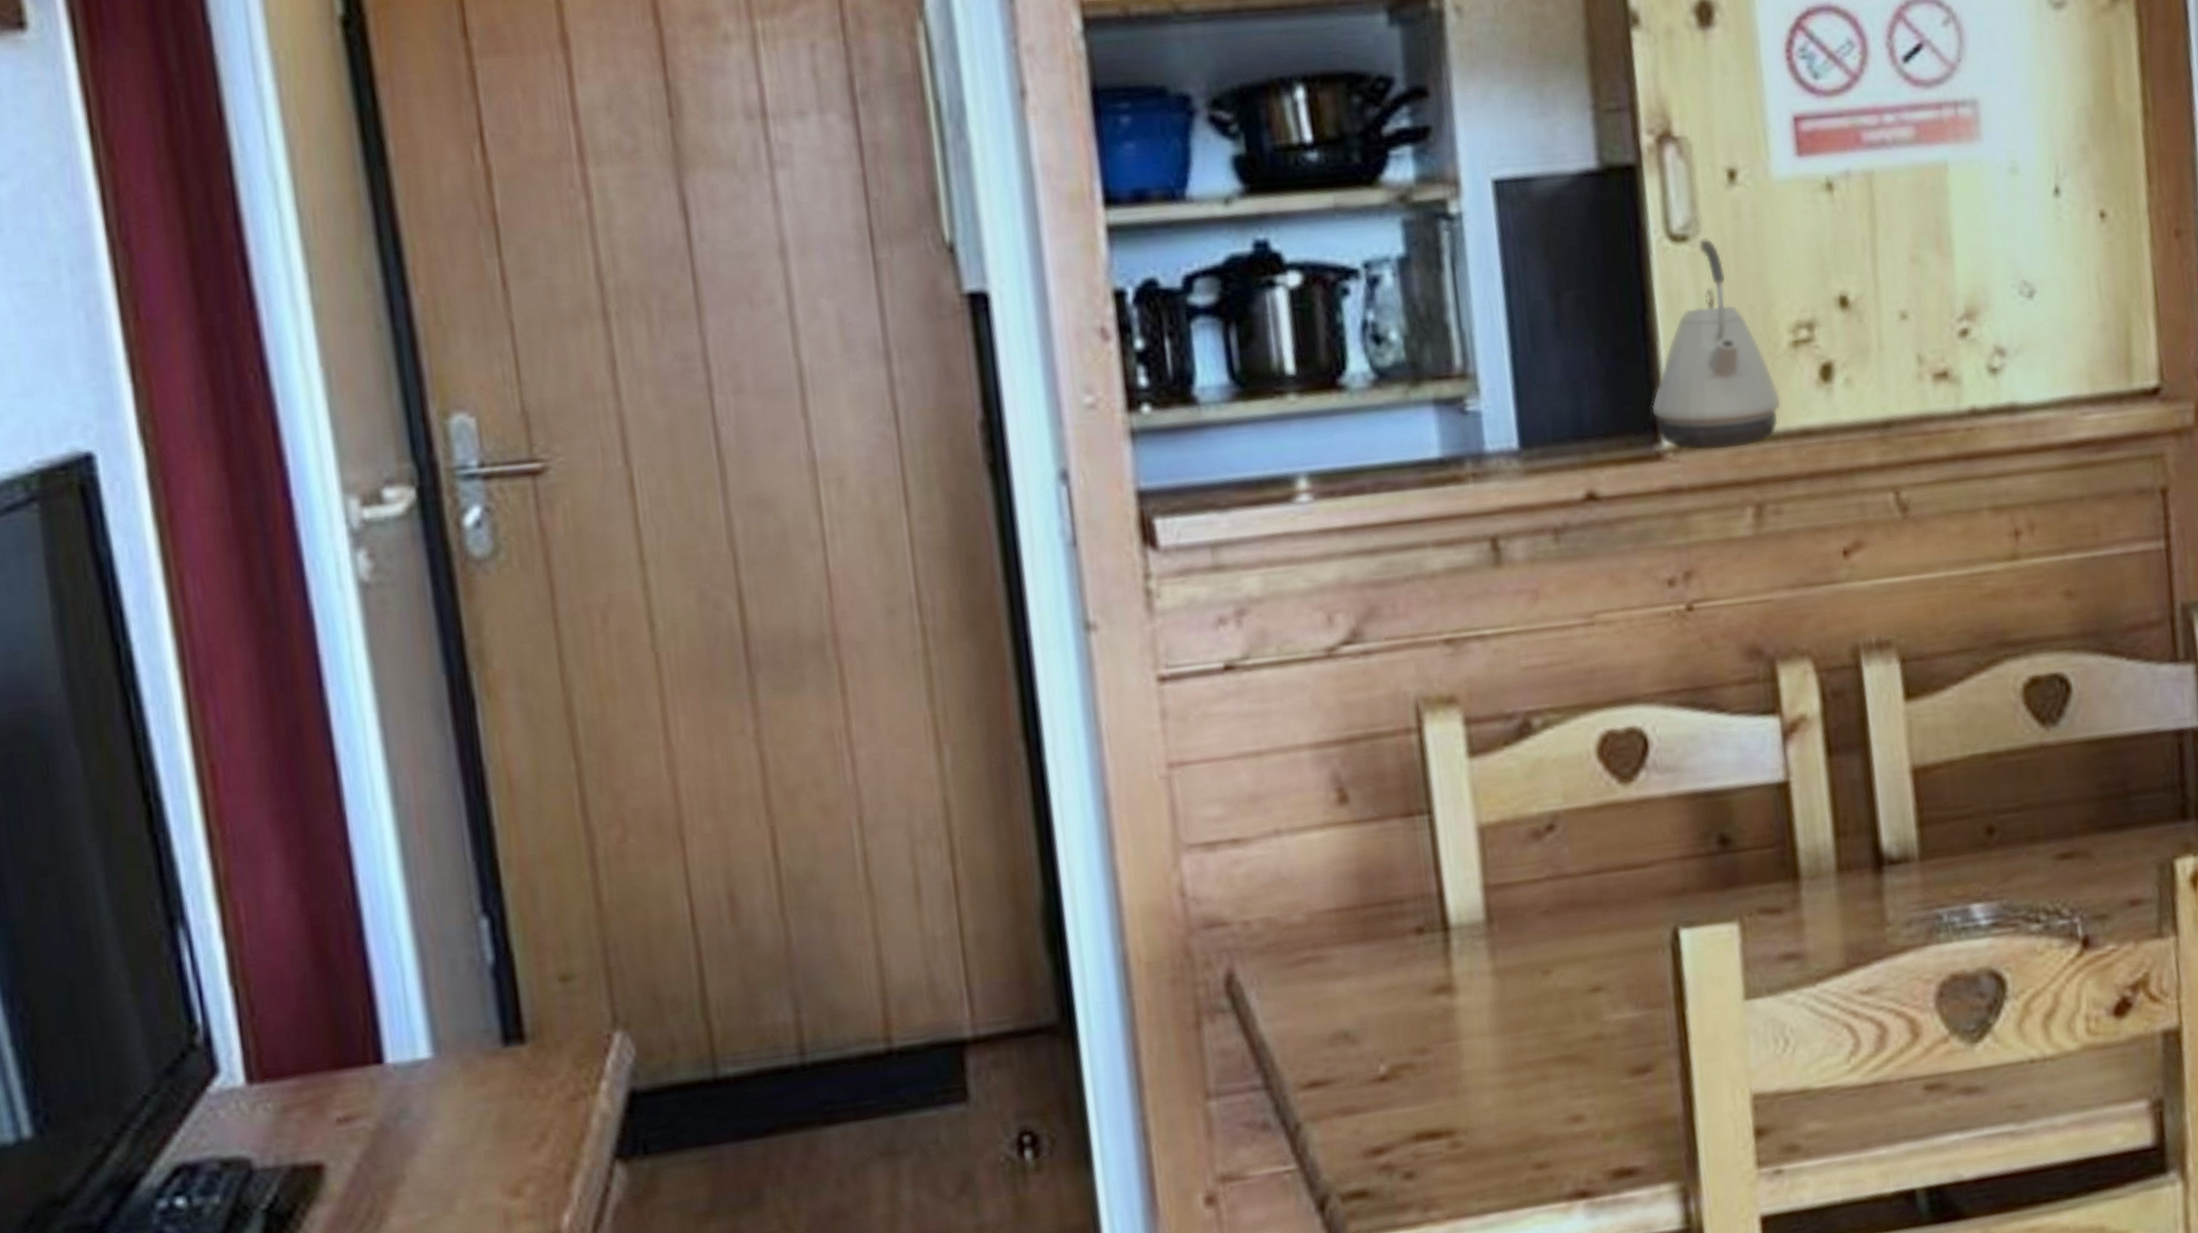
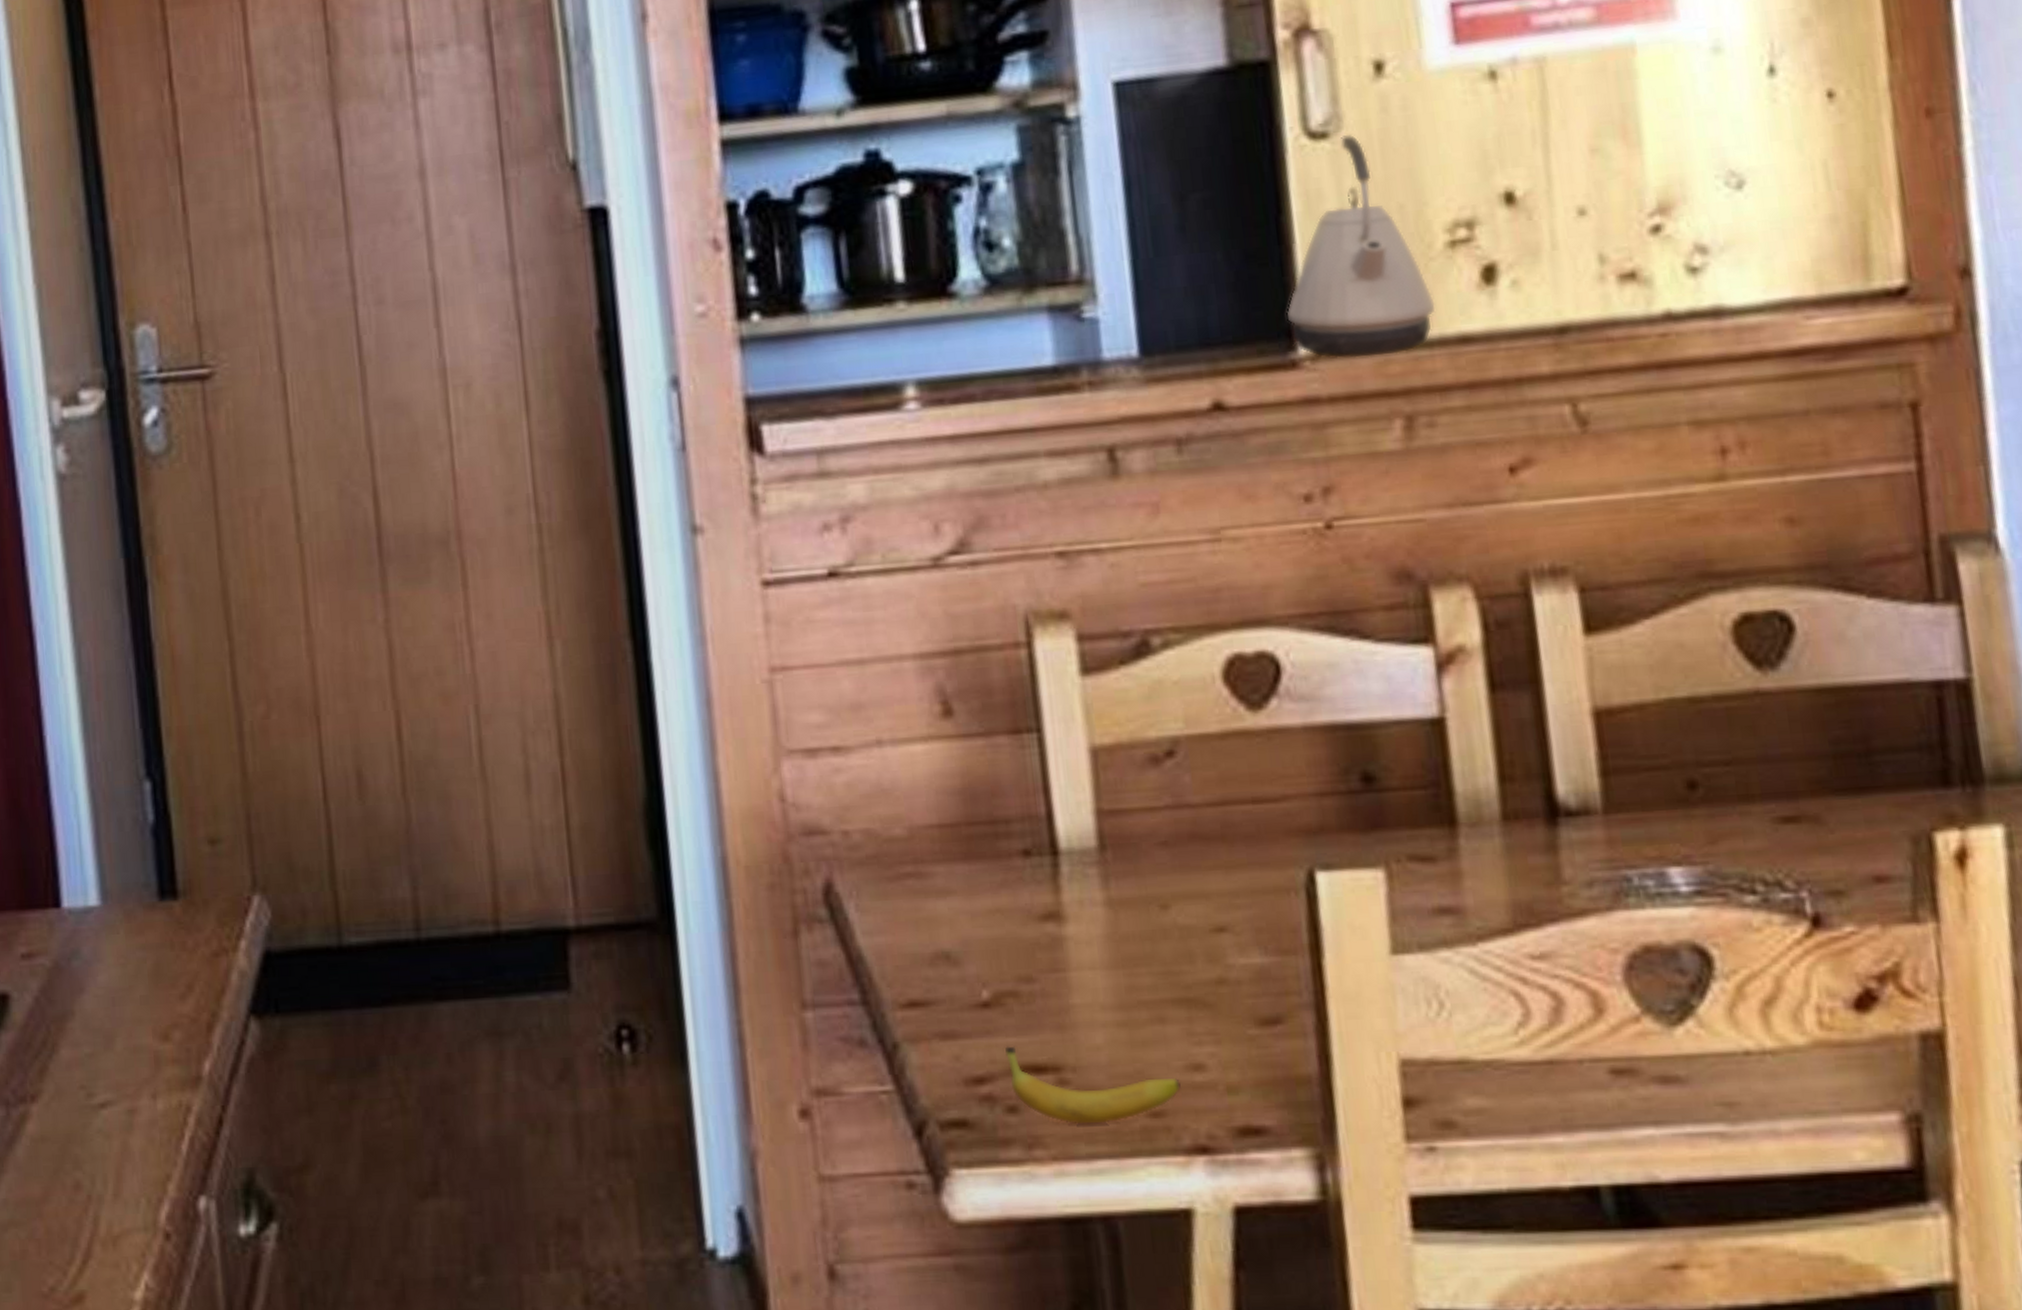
fruit: none [1401,1115,1563,1184] -> present [1005,1046,1181,1125]

